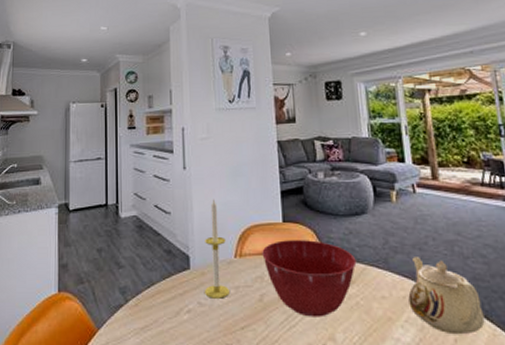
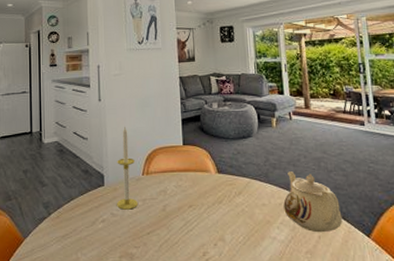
mixing bowl: present [262,240,357,317] -> none [165,159,243,223]

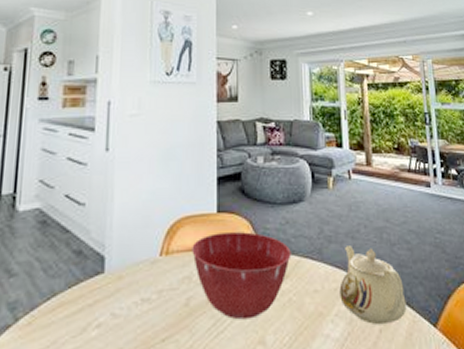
candle: present [117,126,138,210] -> none [121,186,151,308]
mixing bowl: none [165,159,243,223] -> present [192,232,291,320]

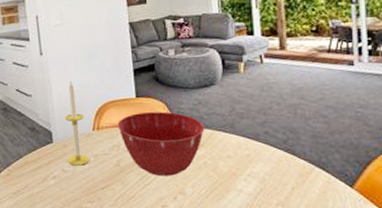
candle: none [121,186,151,308] -> present [64,80,90,166]
teapot: present [339,246,407,326] -> none [252,120,321,184]

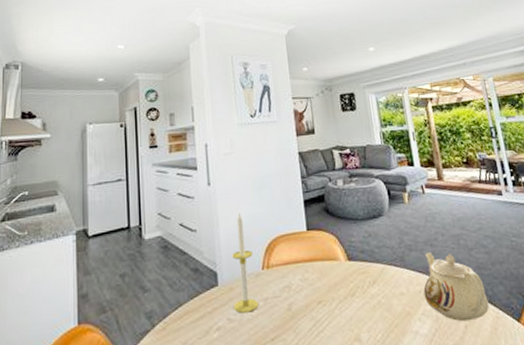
mixing bowl: present [117,111,205,177] -> none [288,245,377,321]
teapot: none [252,120,321,184] -> present [423,252,490,322]

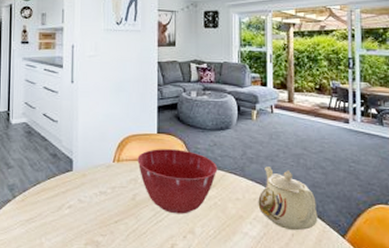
candle: present [232,213,258,313] -> none [85,110,106,197]
mixing bowl: none [288,245,377,321] -> present [137,149,218,214]

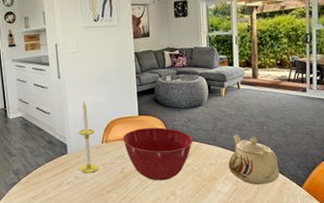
candle: none [85,110,106,197] -> present [78,100,98,173]

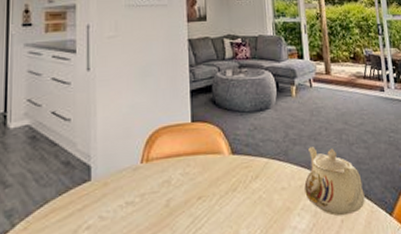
candle: present [78,100,98,173] -> none [107,101,134,211]
mixing bowl: present [123,127,193,181] -> none [170,138,260,217]

